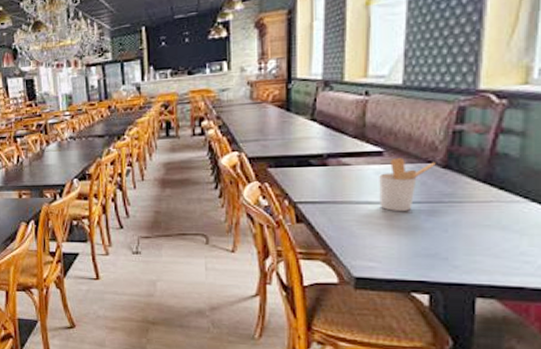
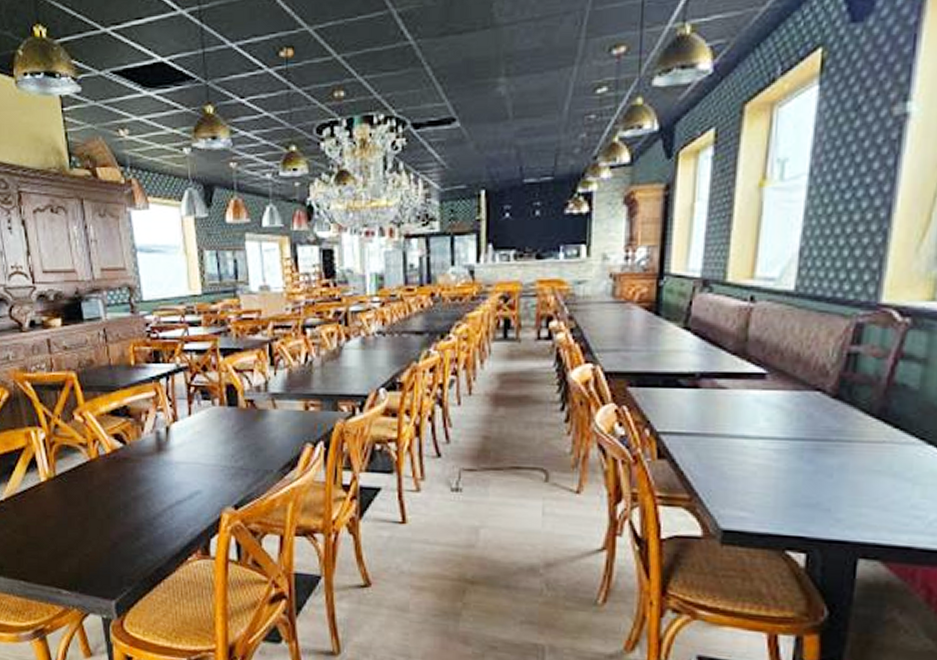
utensil holder: present [379,157,436,211] -> none [757,382,825,449]

